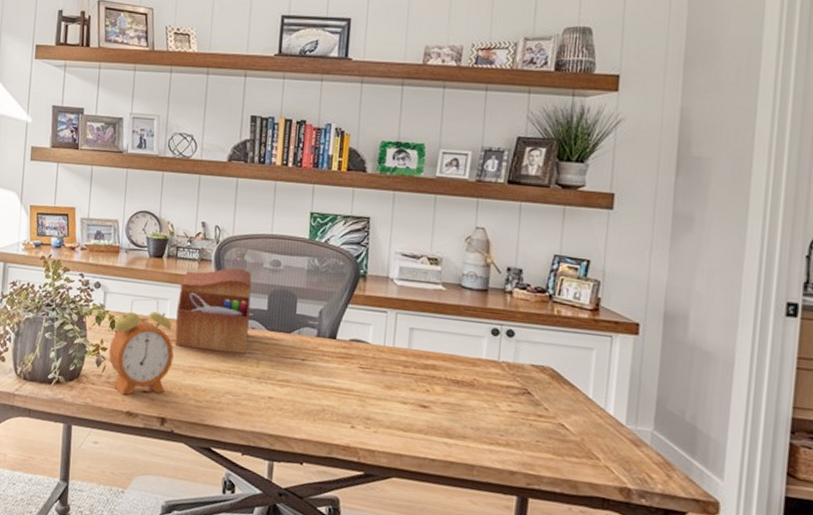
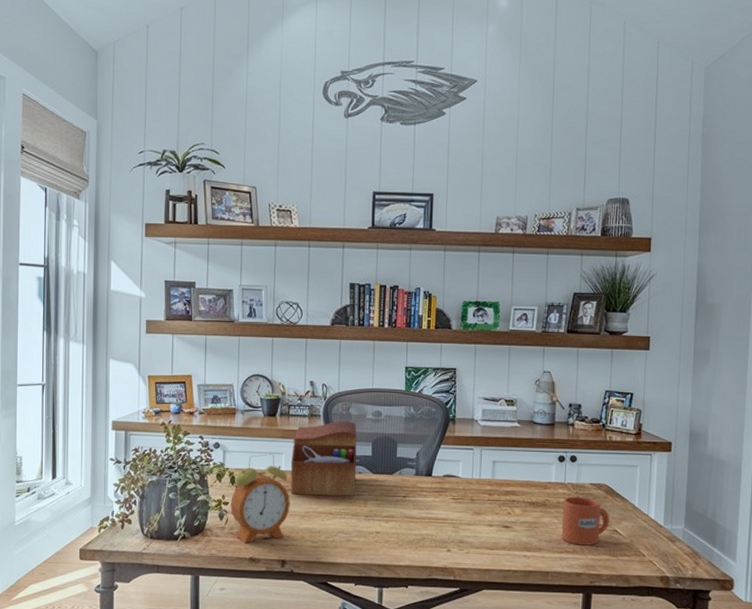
mug: none [493,378,555,440] -> present [562,496,610,546]

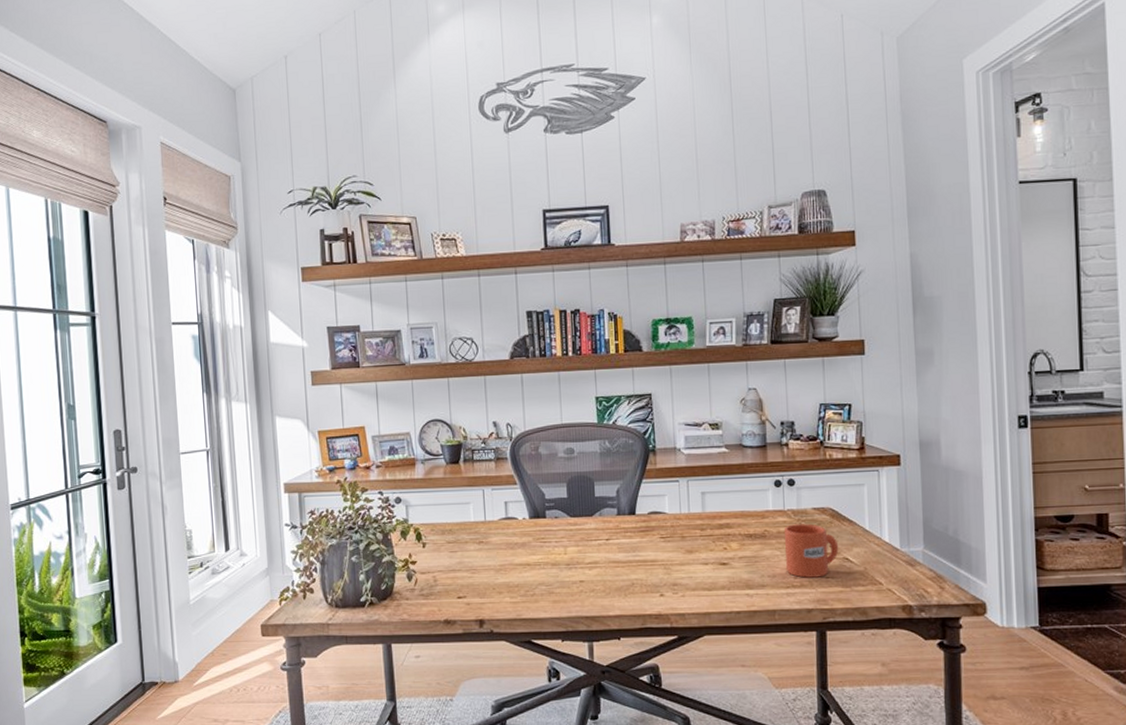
alarm clock: present [231,454,290,543] -> none [418,504,483,604]
sewing box: present [290,421,357,496] -> none [480,462,553,547]

